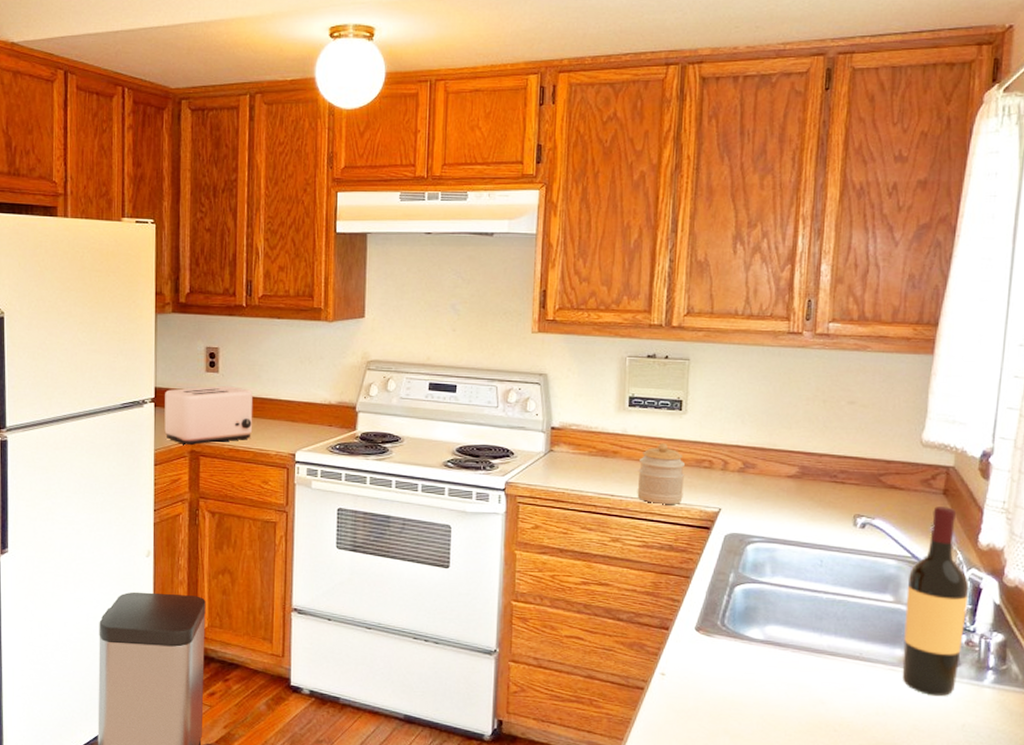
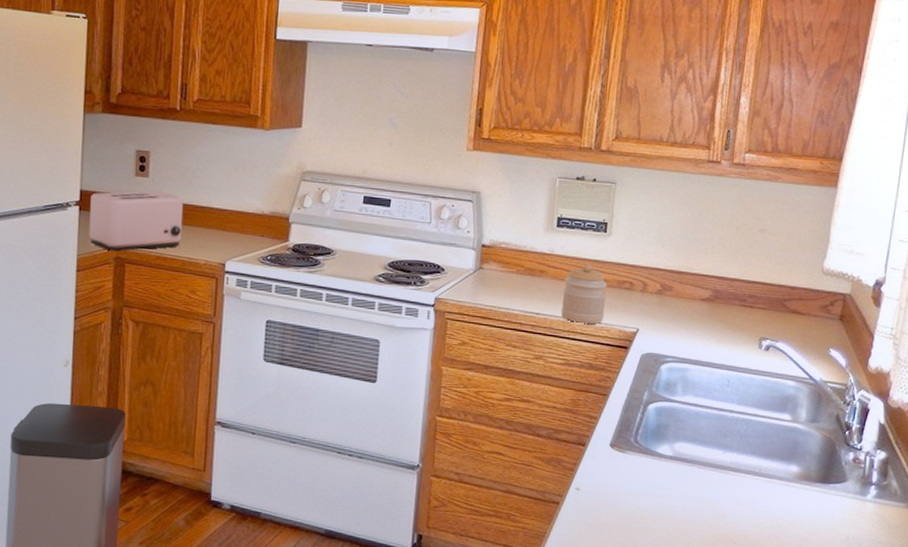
wine bottle: present [902,506,969,696] -> none [795,331,859,509]

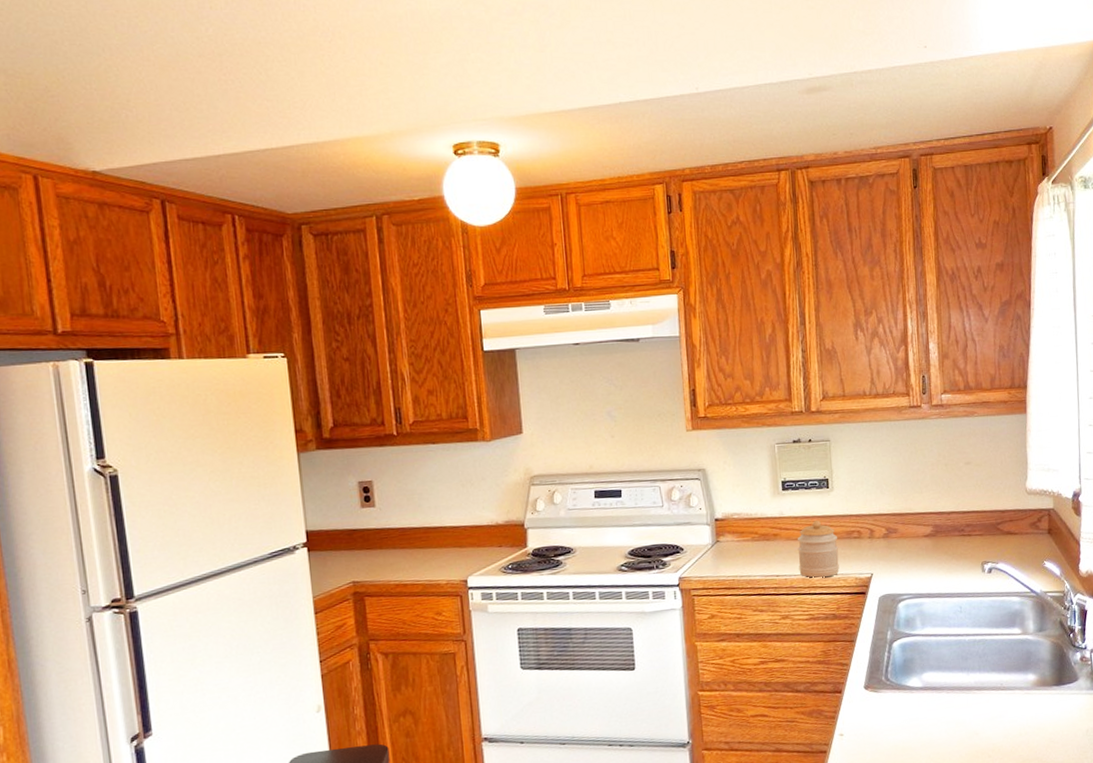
toaster: present [88,190,184,252] -> none [318,518,419,588]

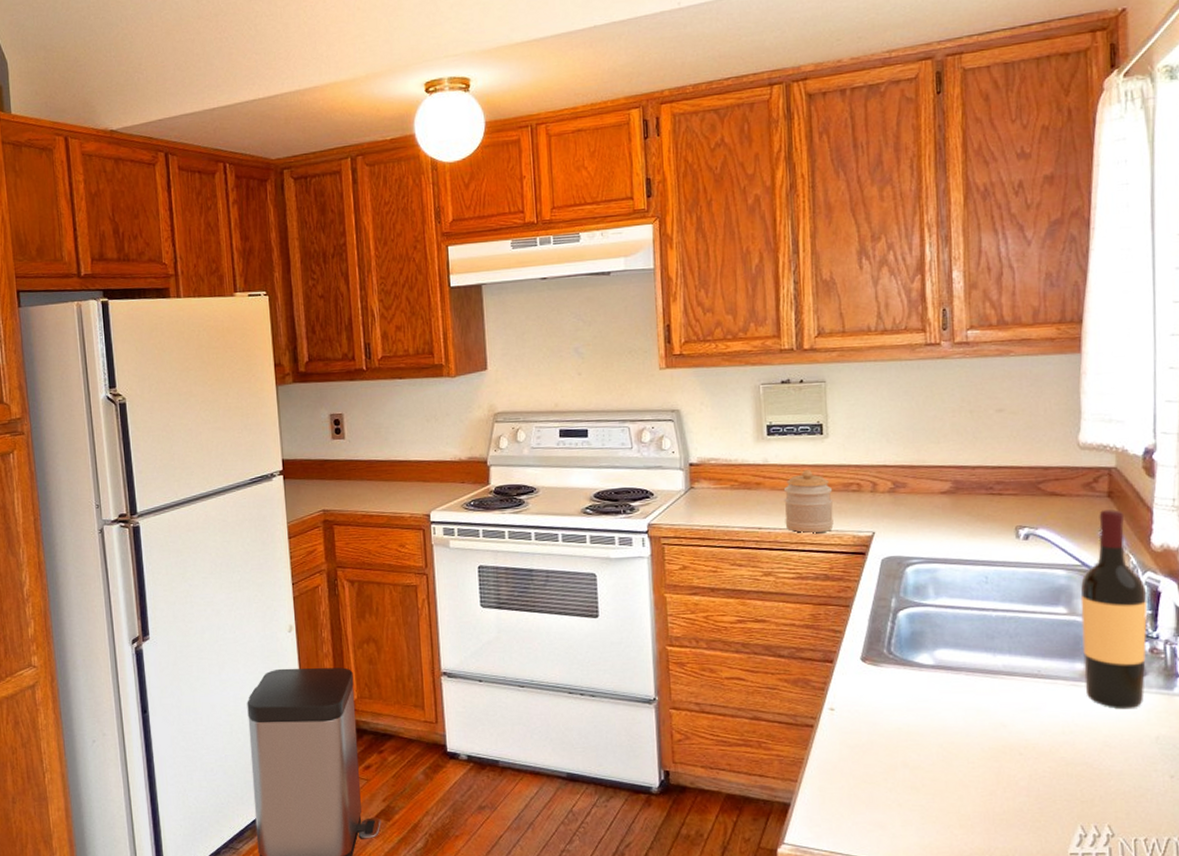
wine bottle: none [1030,544,1078,709] -> present [1080,509,1148,708]

